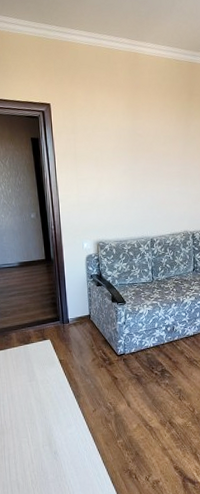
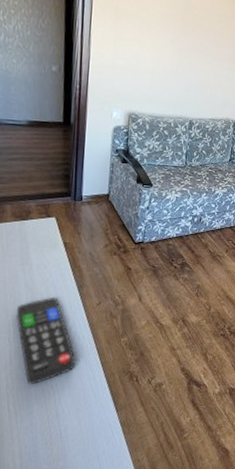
remote control: none [30,407,83,480] -> present [16,298,76,384]

